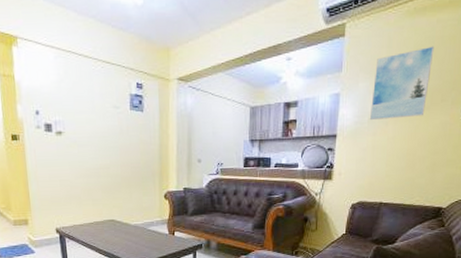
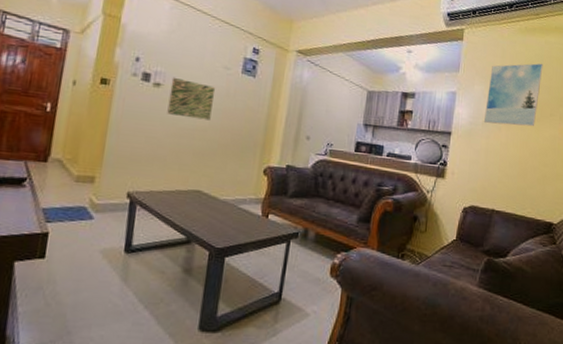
wall art: none [70,123,111,159] -> present [167,77,216,120]

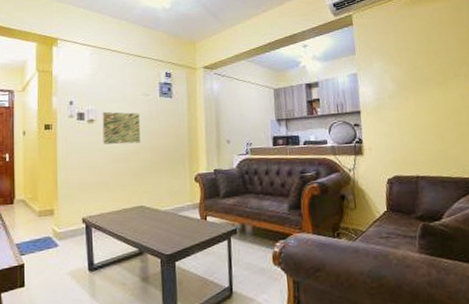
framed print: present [483,63,543,127] -> none [386,29,441,97]

